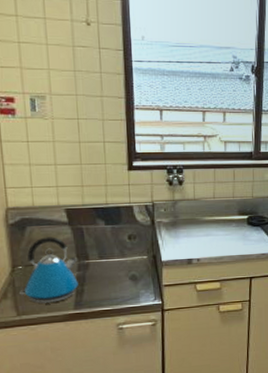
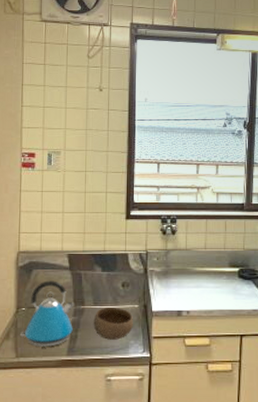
bowl: none [100,260,144,291] -> present [93,308,134,340]

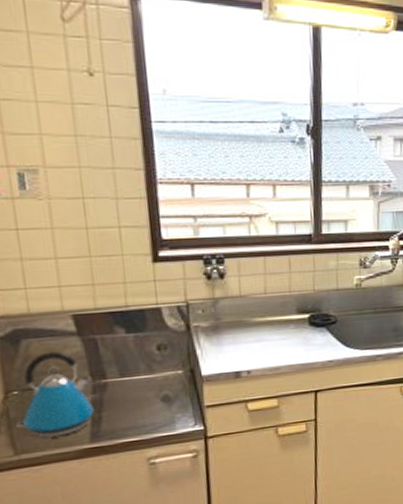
bowl: present [93,308,134,340] -> none [122,376,179,417]

